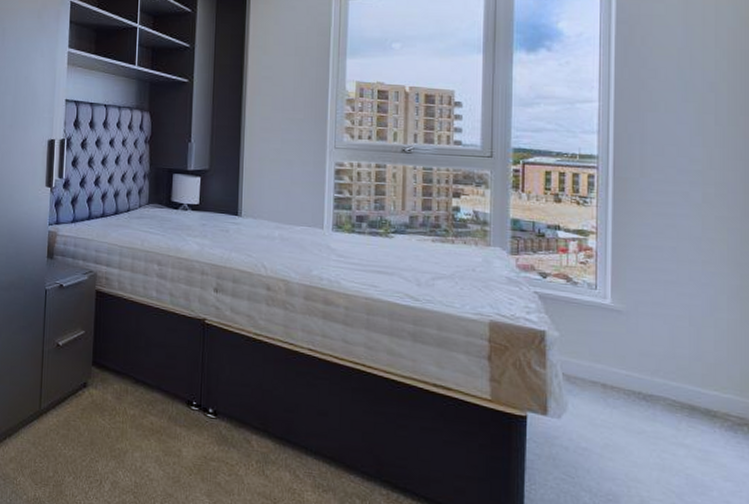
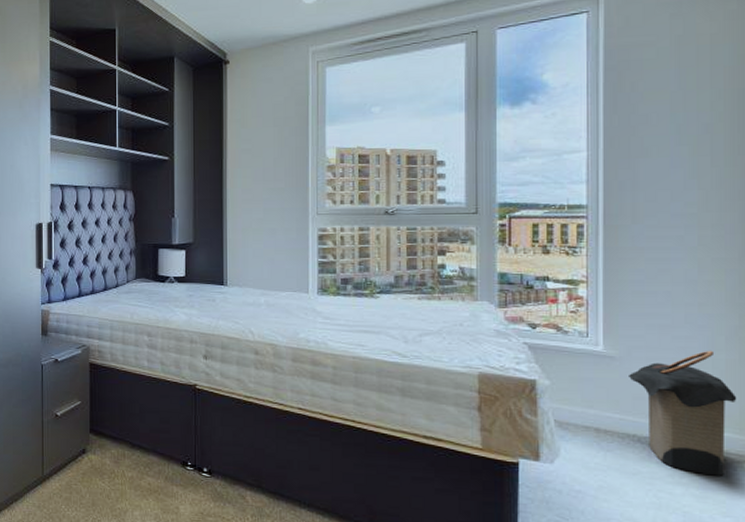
laundry hamper: none [635,308,738,439] -> present [629,350,737,476]

